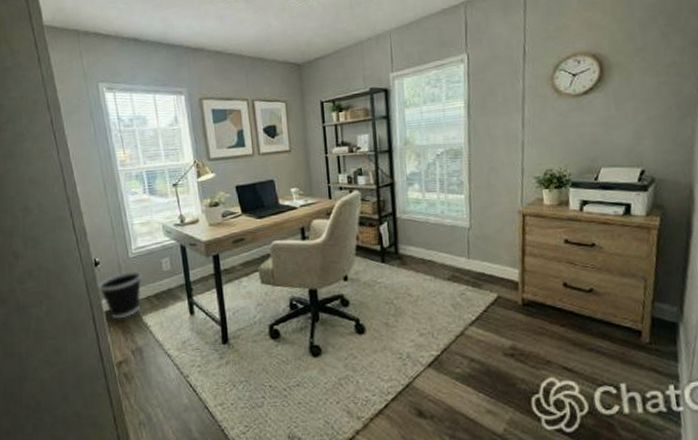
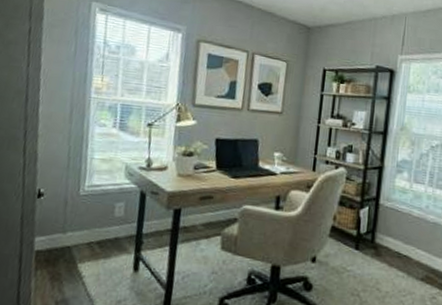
wastebasket: present [98,271,142,319] -> none [35,210,89,263]

